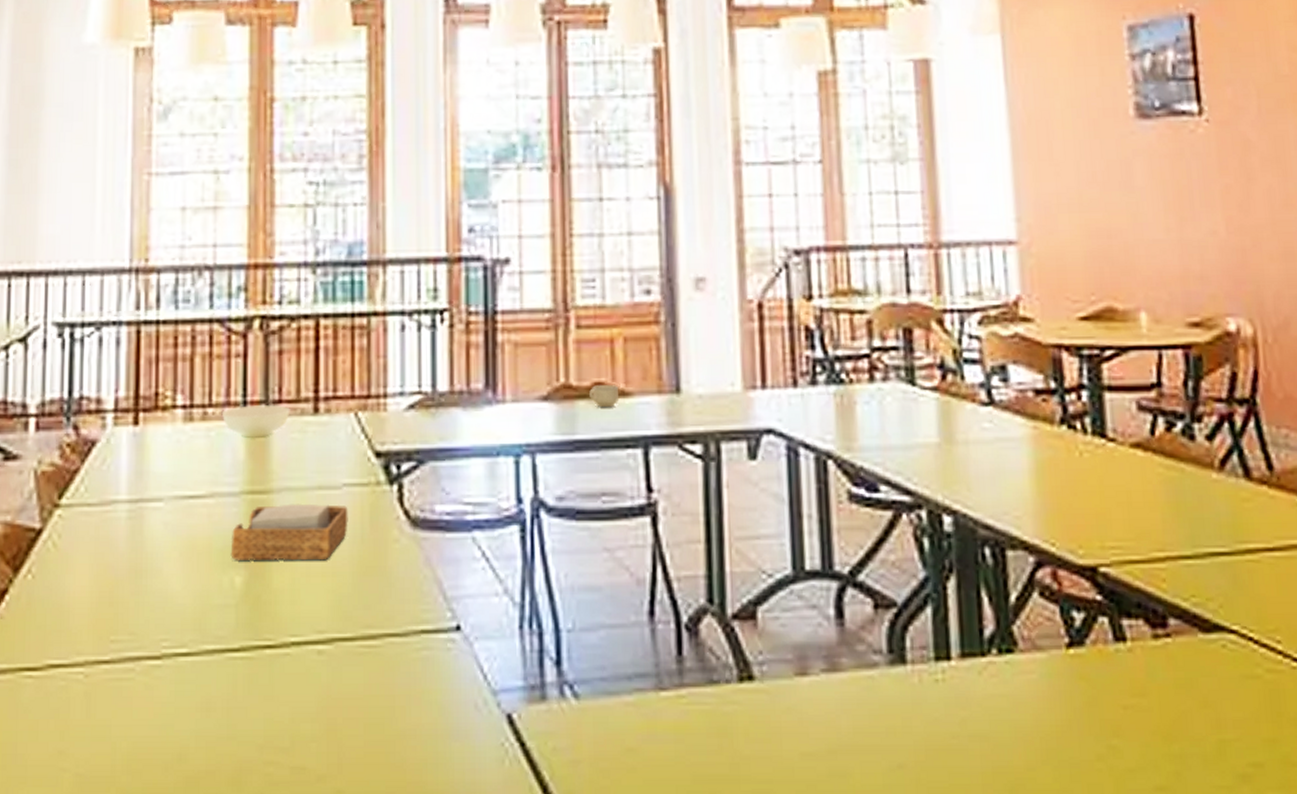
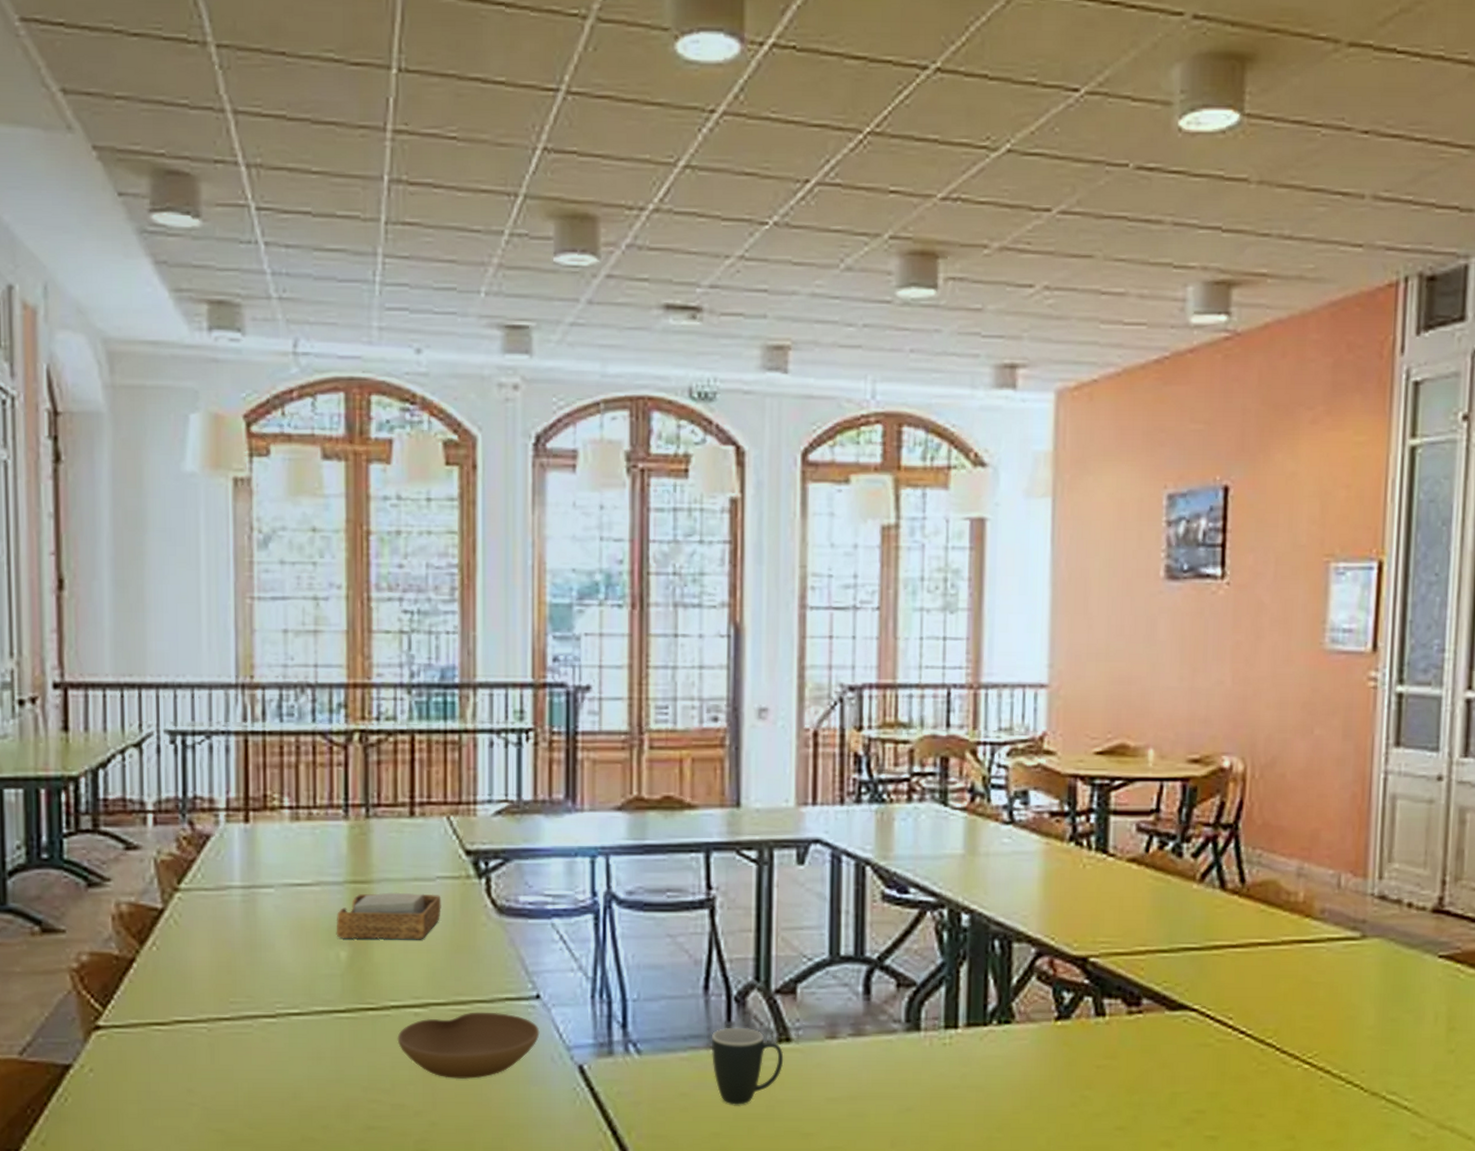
bowl: present [221,405,290,438] -> none [325,808,388,836]
bowl: none [298,648,461,733] -> present [397,1012,540,1079]
cup: present [589,385,619,408] -> none [659,798,686,818]
mug: none [660,662,747,763] -> present [711,1027,784,1105]

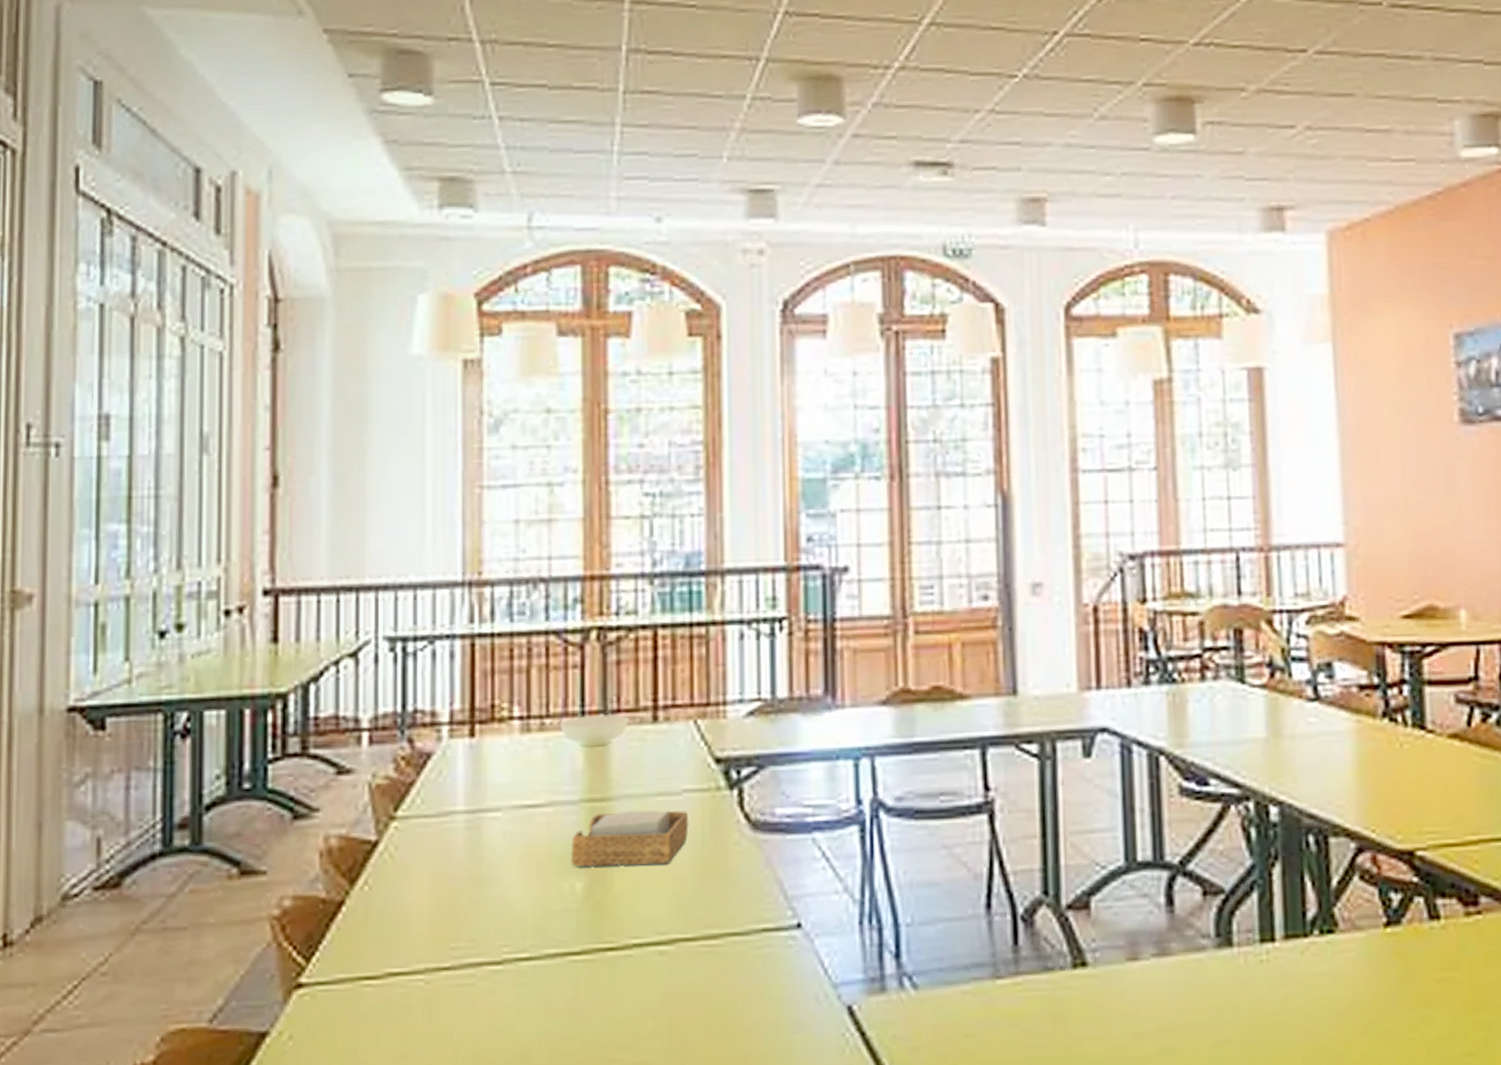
bowl: none [325,808,388,836] -> present [559,714,629,747]
bowl: present [397,1012,540,1079] -> none [640,946,802,1029]
mug: present [711,1027,784,1105] -> none [997,951,1080,1046]

